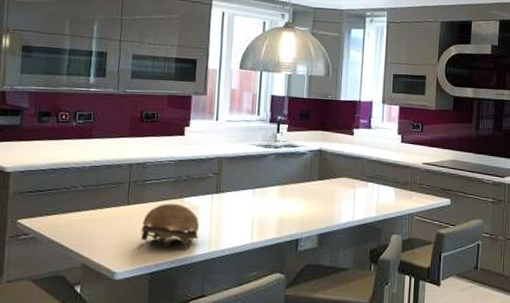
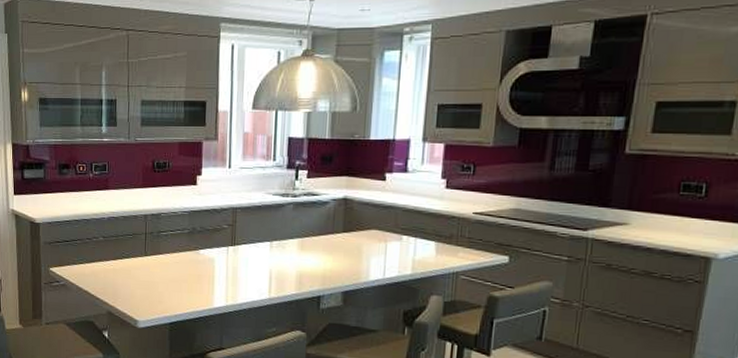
decorative bowl: present [141,203,199,250] -> none [159,255,216,302]

